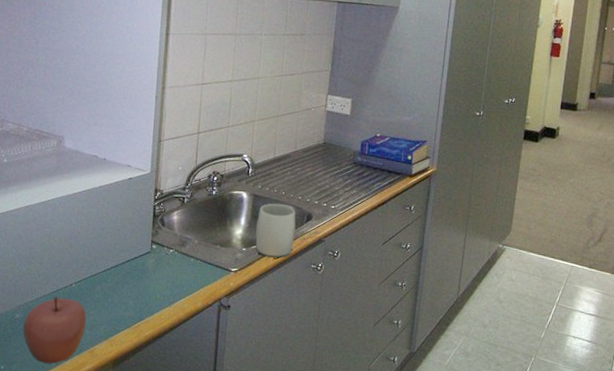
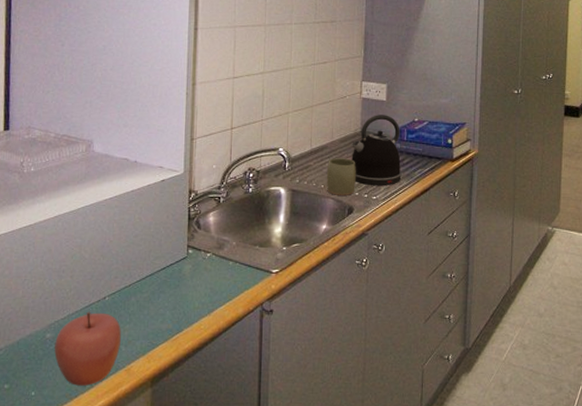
mug: present [255,203,296,259] -> none [296,197,337,256]
mug: none [287,167,318,203] -> present [326,158,357,195]
kettle: none [313,128,362,196] -> present [351,115,402,185]

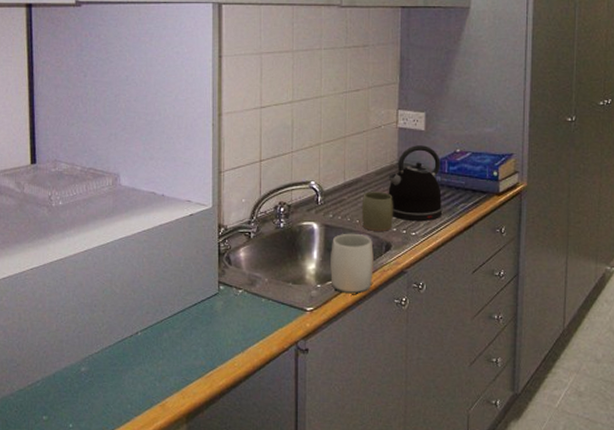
fruit: present [54,311,122,386] -> none [90,346,156,420]
mug: none [296,197,337,256] -> present [330,233,374,294]

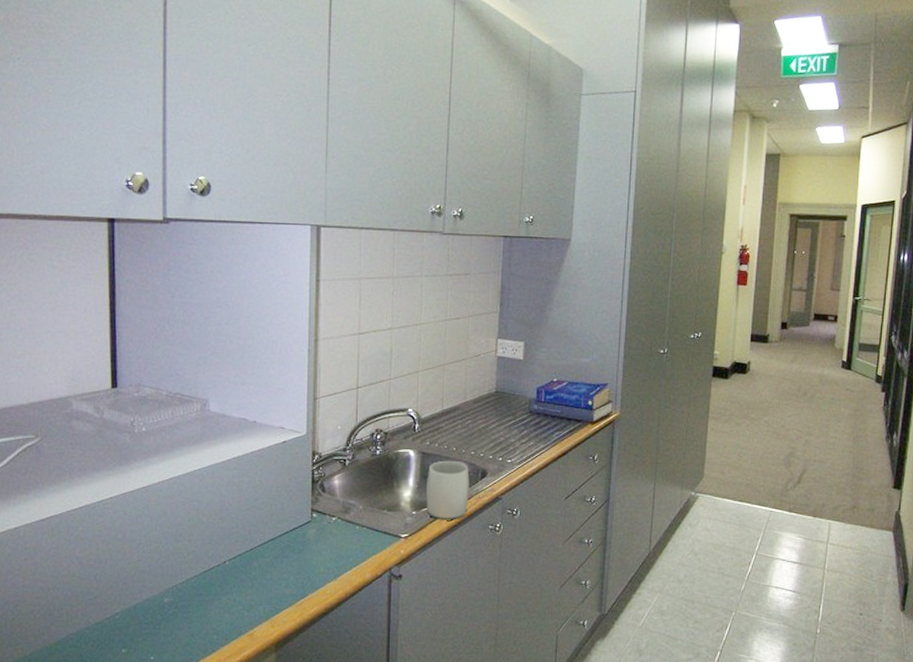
mug: present [361,191,394,231] -> none [458,419,491,459]
kettle: present [387,145,443,221] -> none [485,374,539,448]

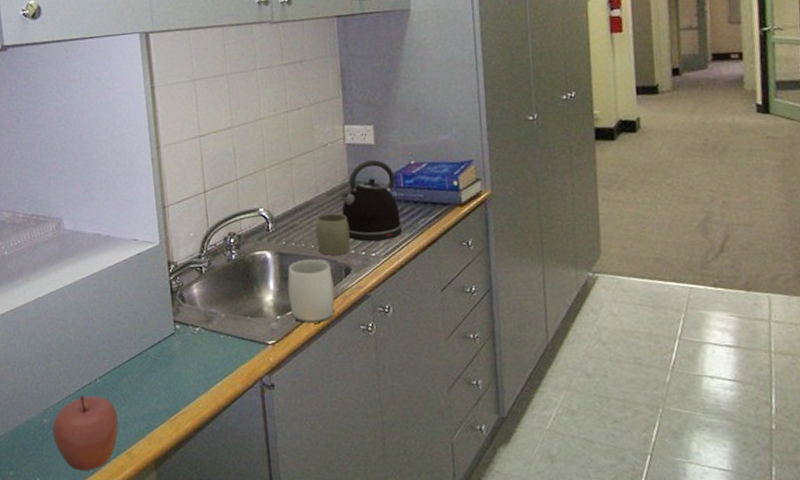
fruit: none [173,576,244,650] -> present [52,394,119,471]
mug: none [458,419,491,459] -> present [315,213,351,255]
kettle: none [485,374,539,448] -> present [339,160,403,241]

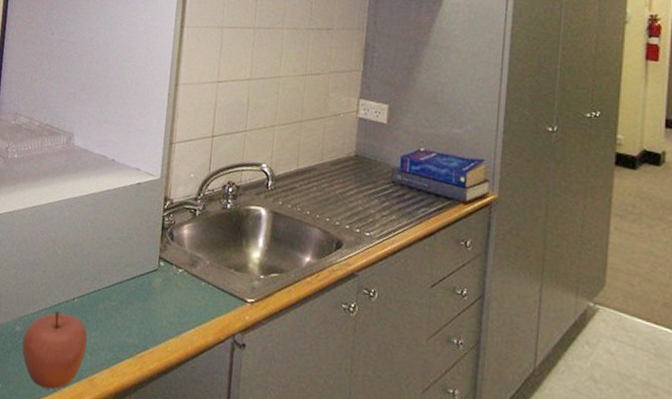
mug: present [287,259,335,324] -> none [274,224,323,293]
mug: present [315,213,351,255] -> none [313,182,349,227]
kettle: present [339,160,403,241] -> none [343,138,402,222]

